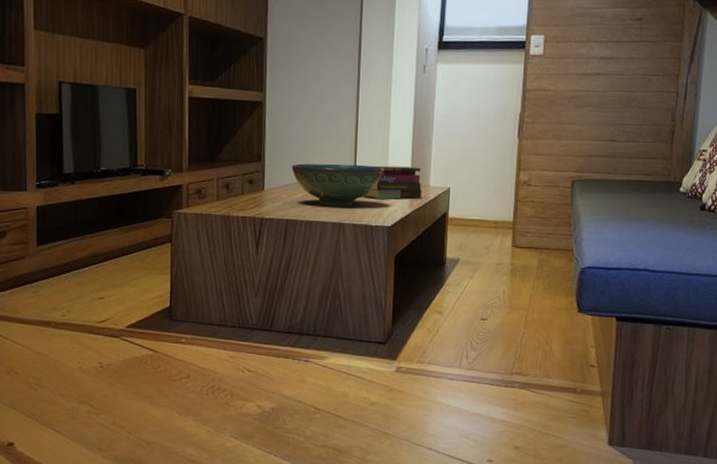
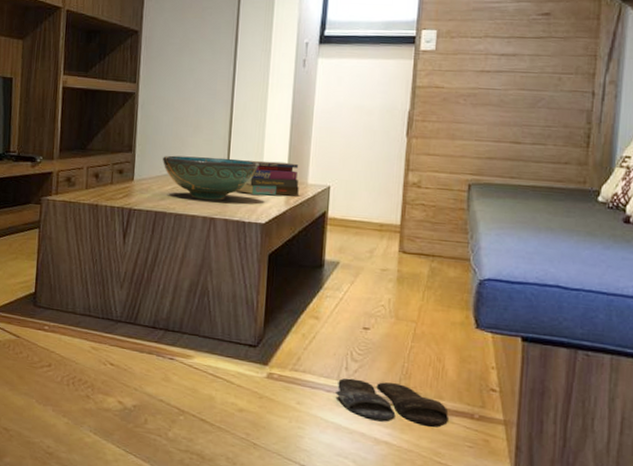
slippers: none [458,366,555,403] -> present [336,378,449,427]

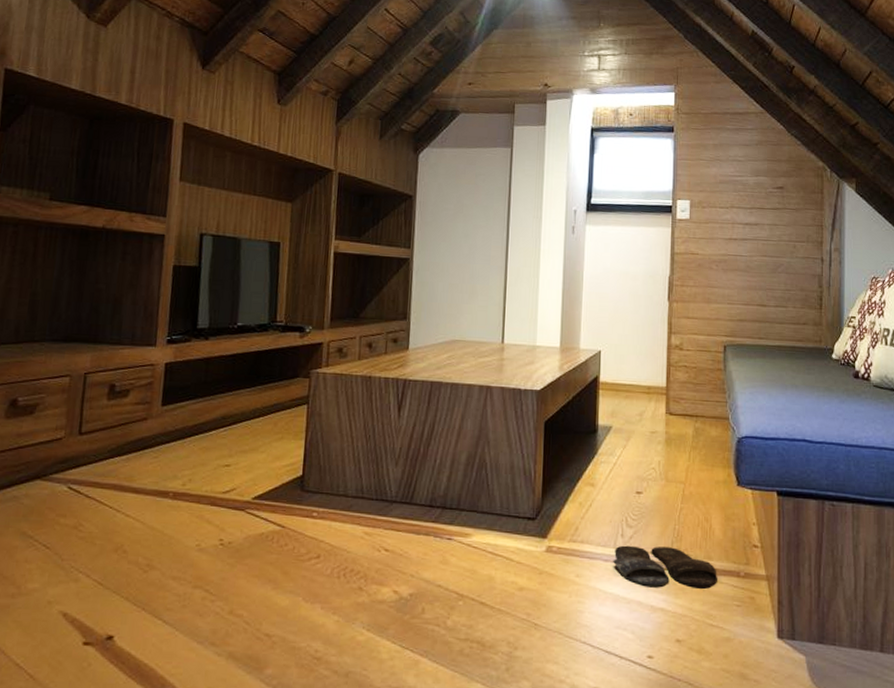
decorative bowl: present [163,155,259,201] -> none [438,322,534,368]
books: present [236,160,299,197] -> none [512,326,572,362]

